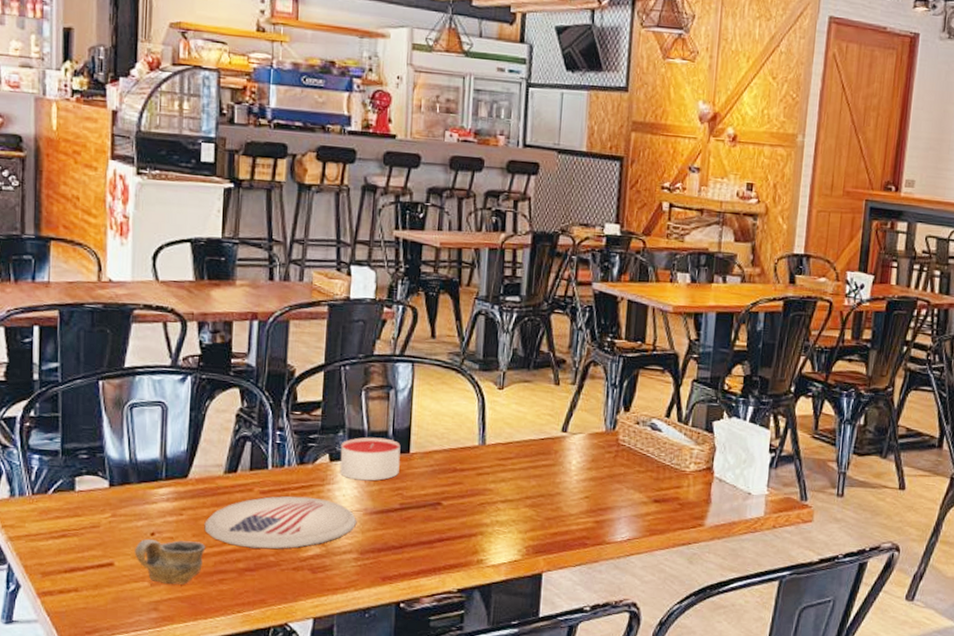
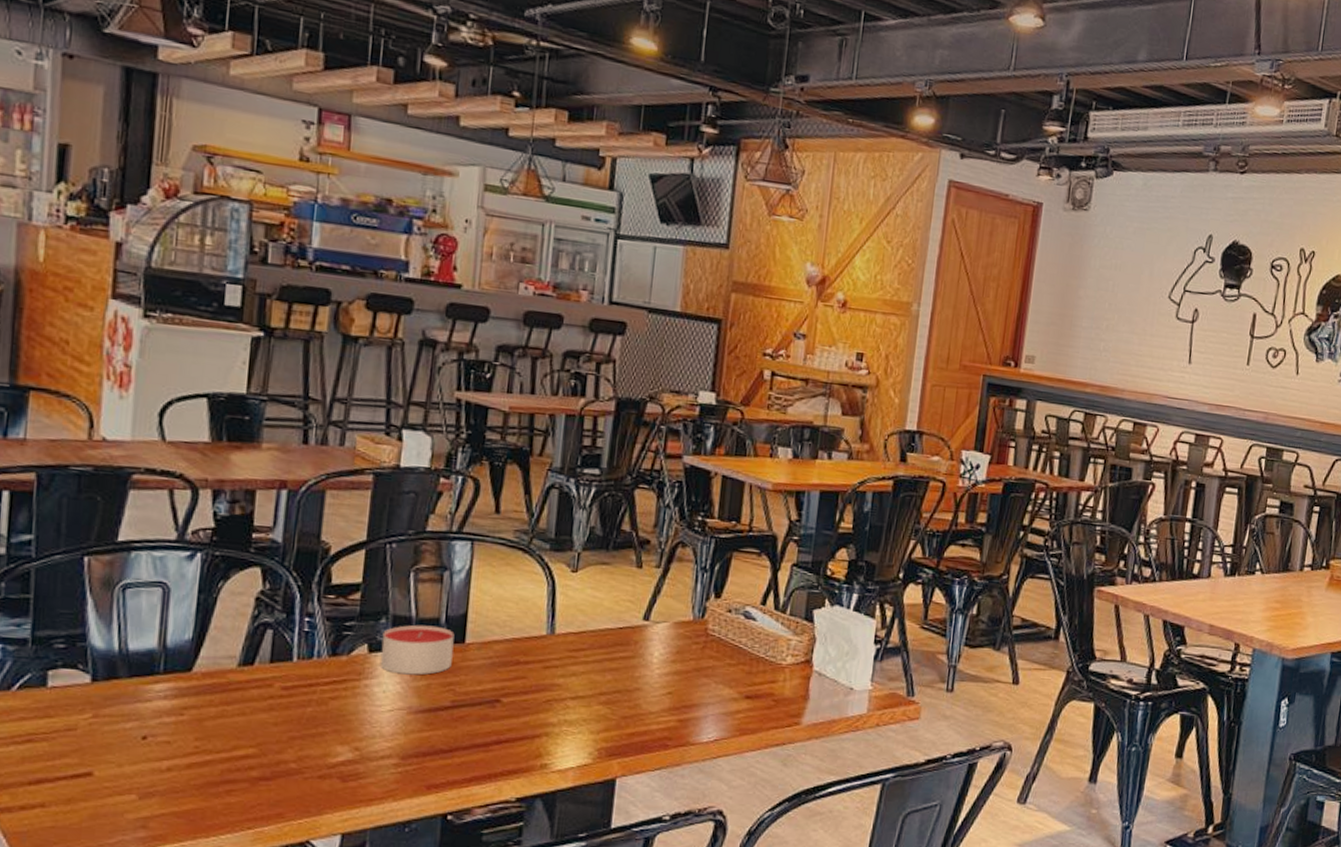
cup: present [134,538,206,585] -> none [120,743,211,798]
plate: present [204,496,357,550] -> none [210,692,399,755]

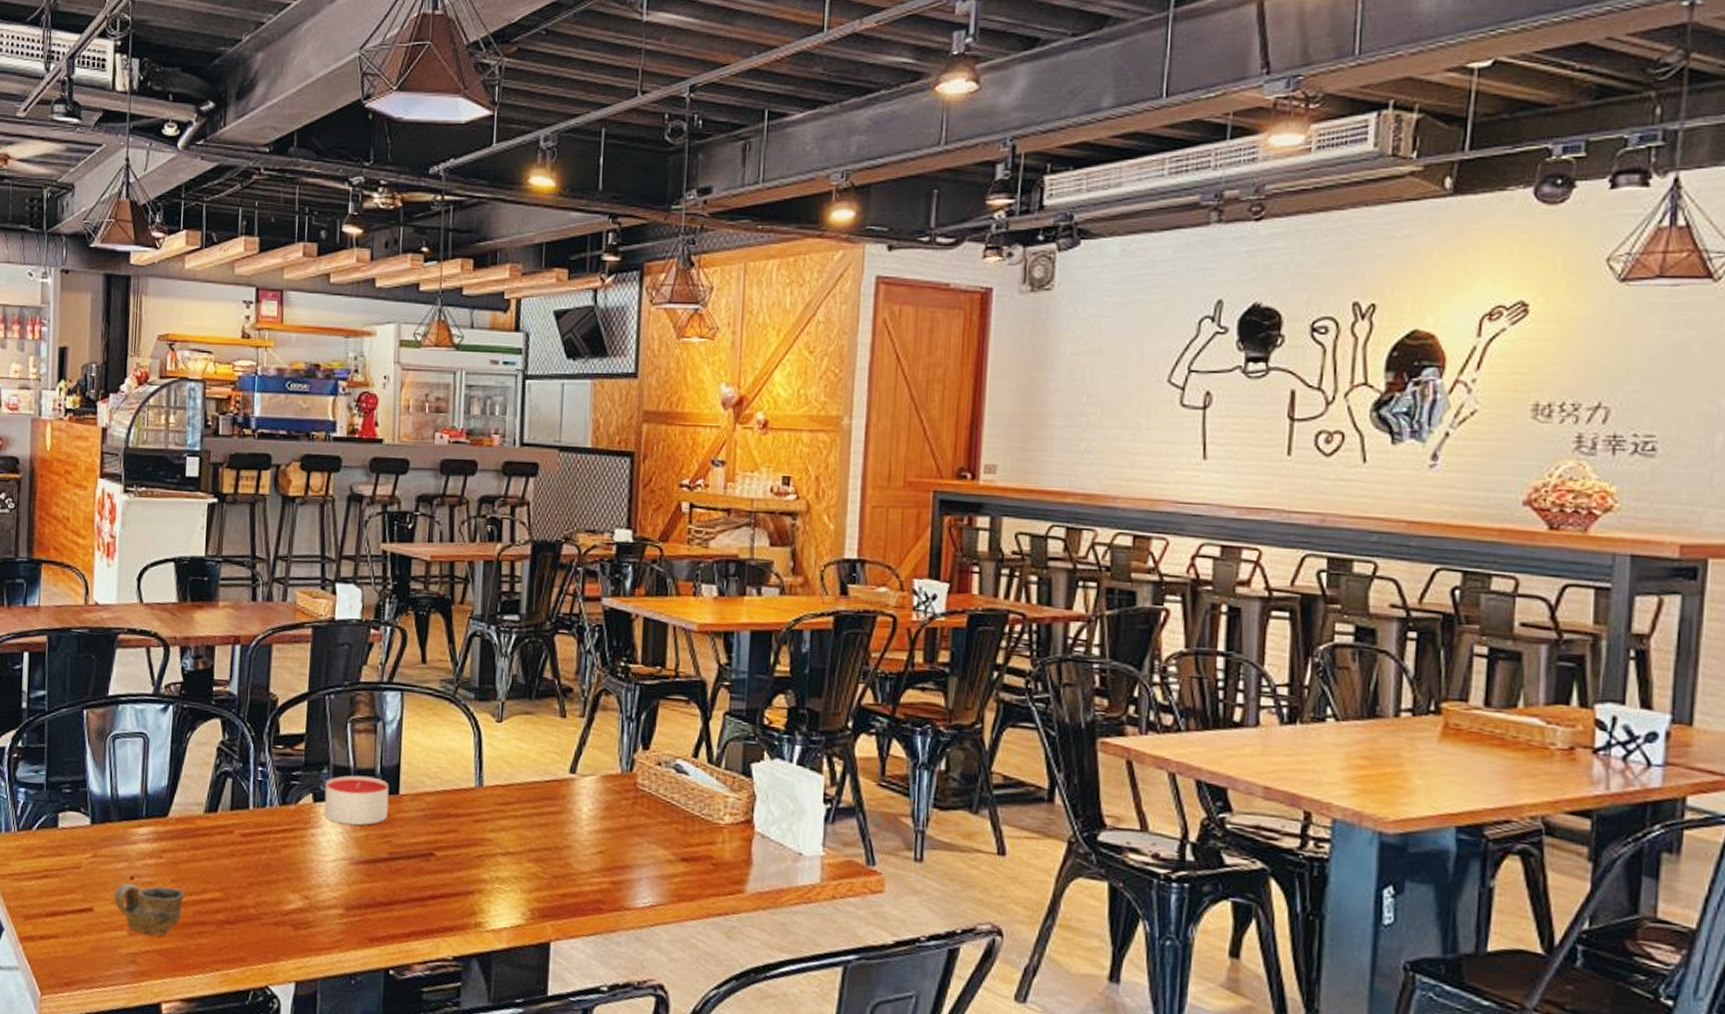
cup: none [120,743,211,798] -> present [114,882,185,936]

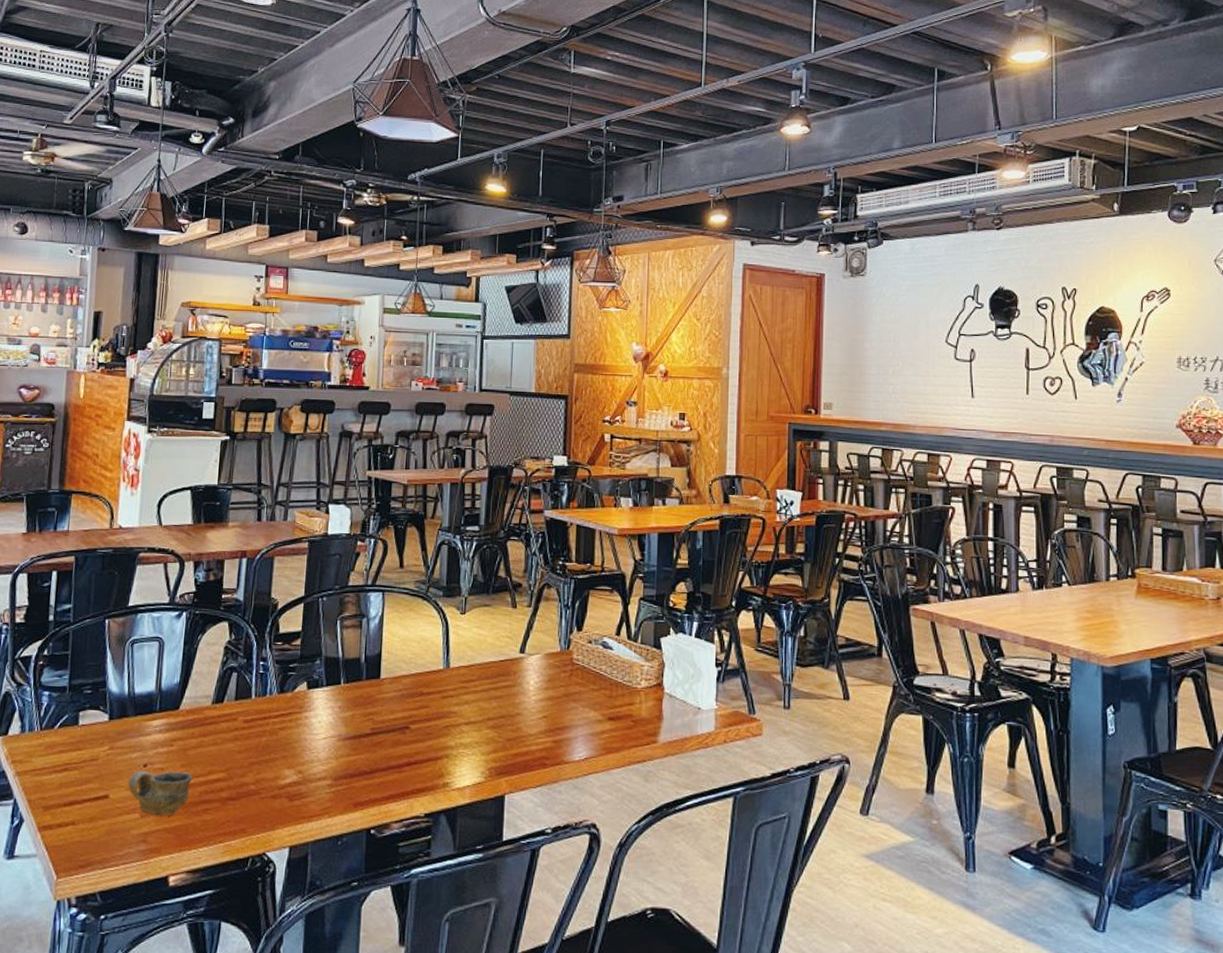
candle: present [323,775,389,826] -> none [316,664,372,707]

